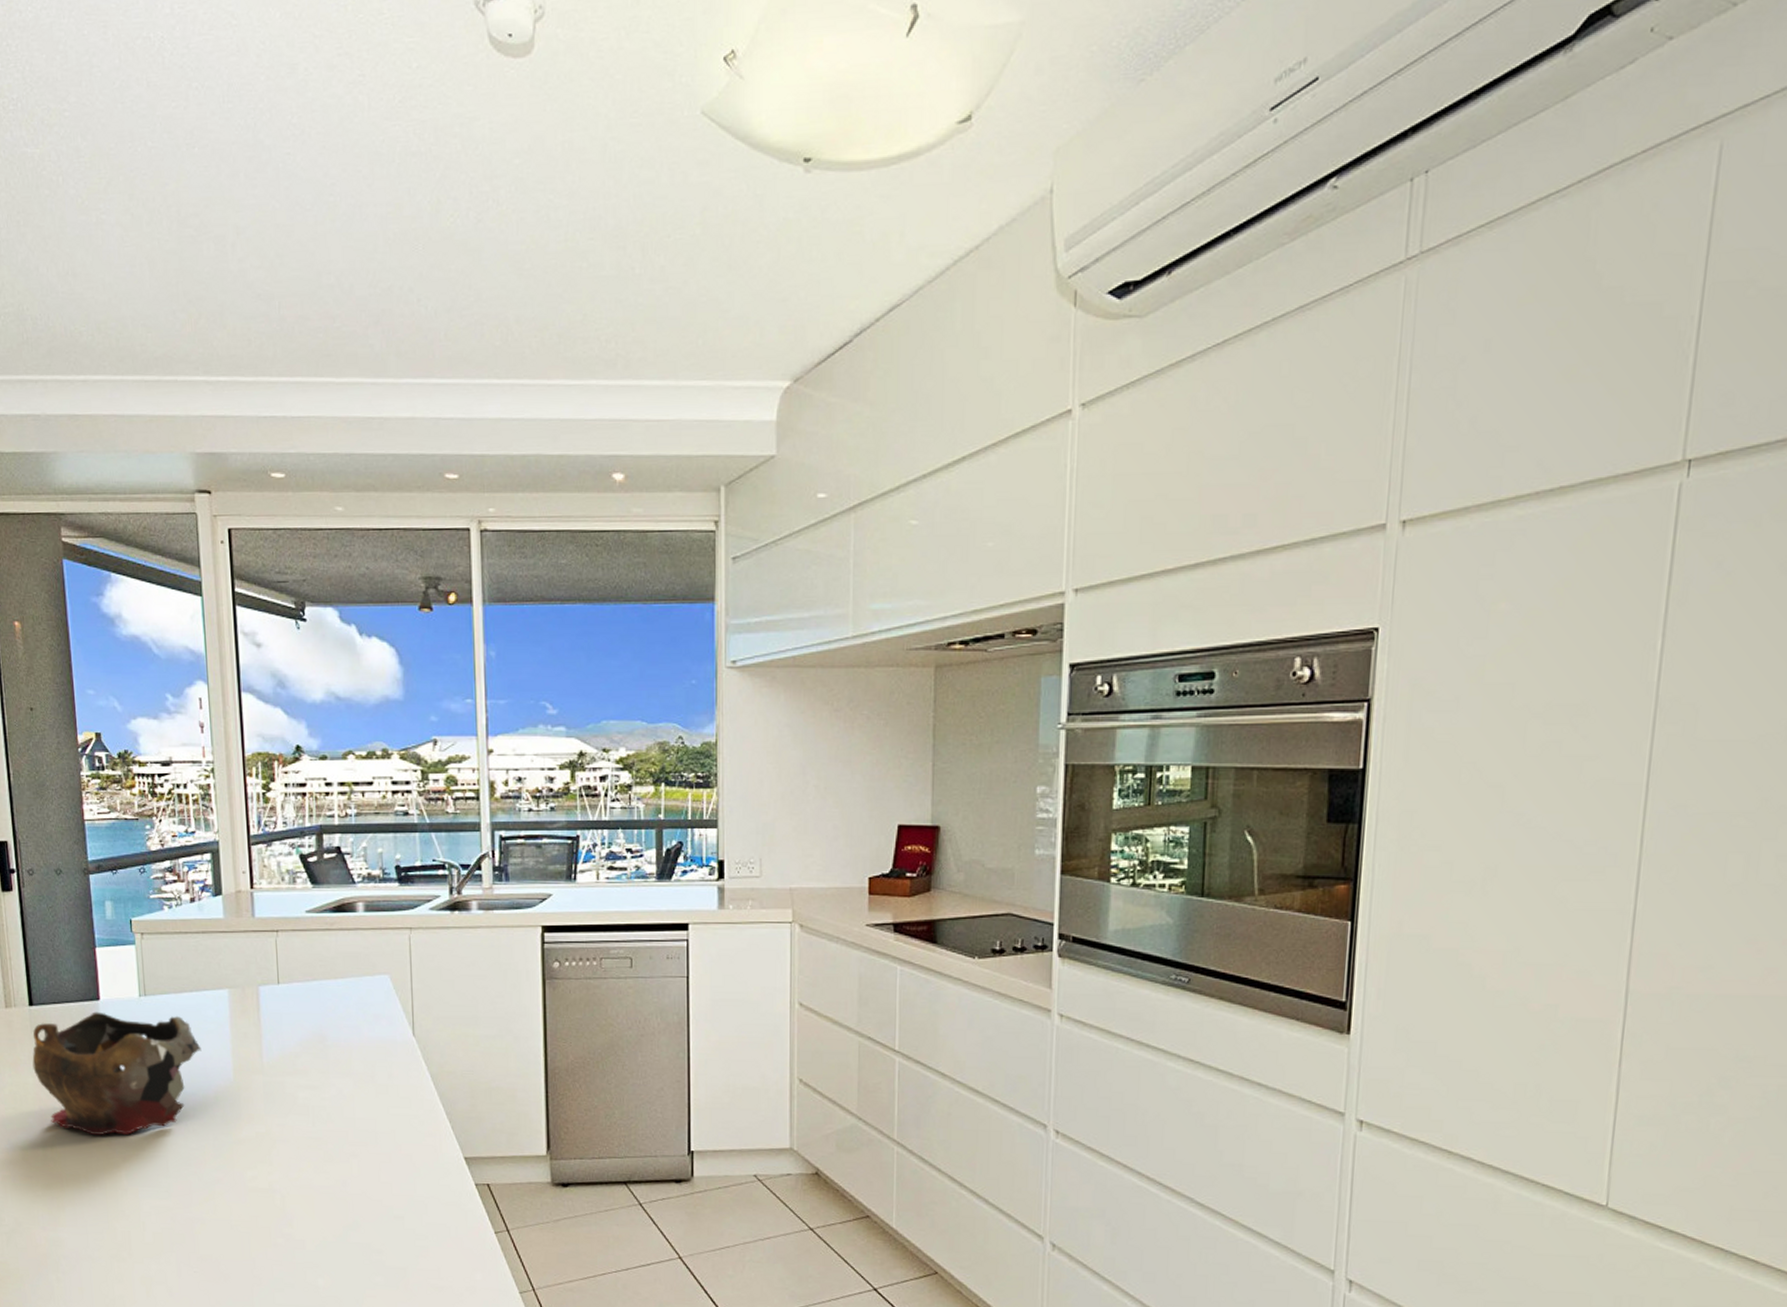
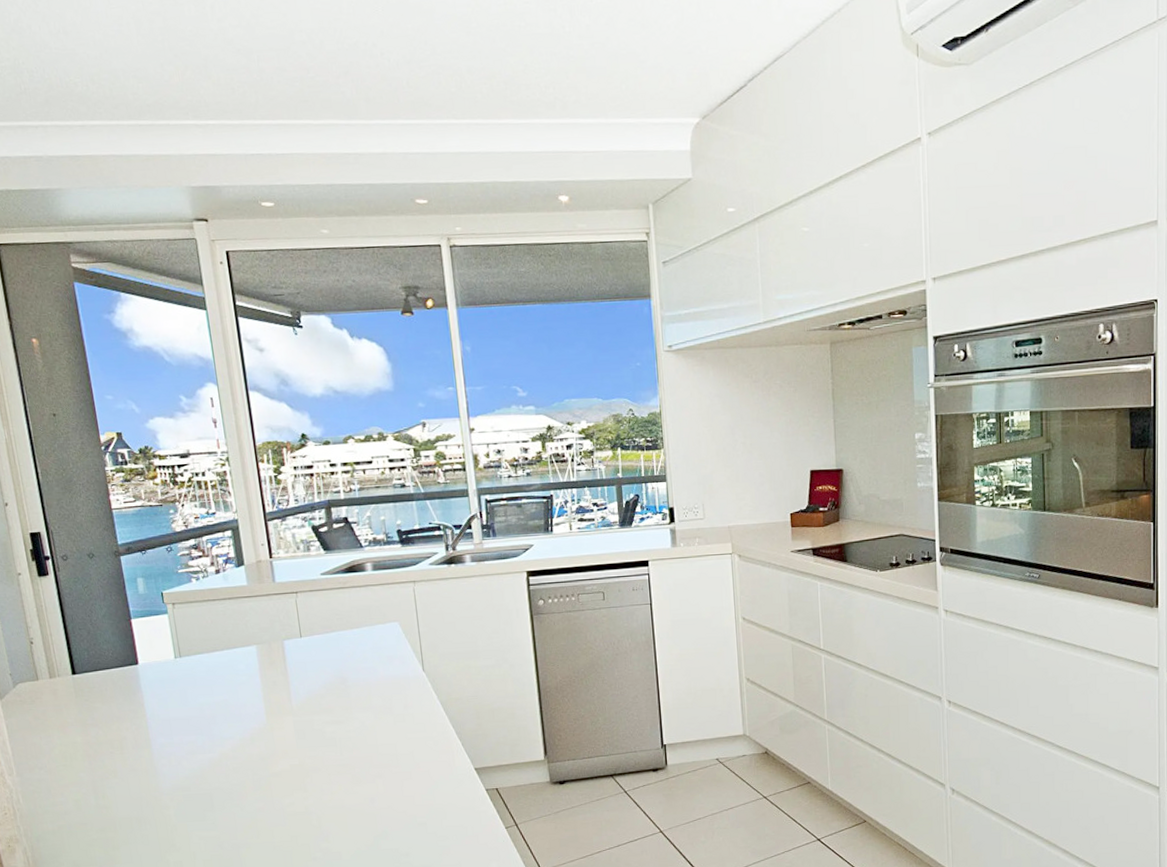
decorative bowl: present [32,1011,202,1136] -> none [77,671,236,782]

